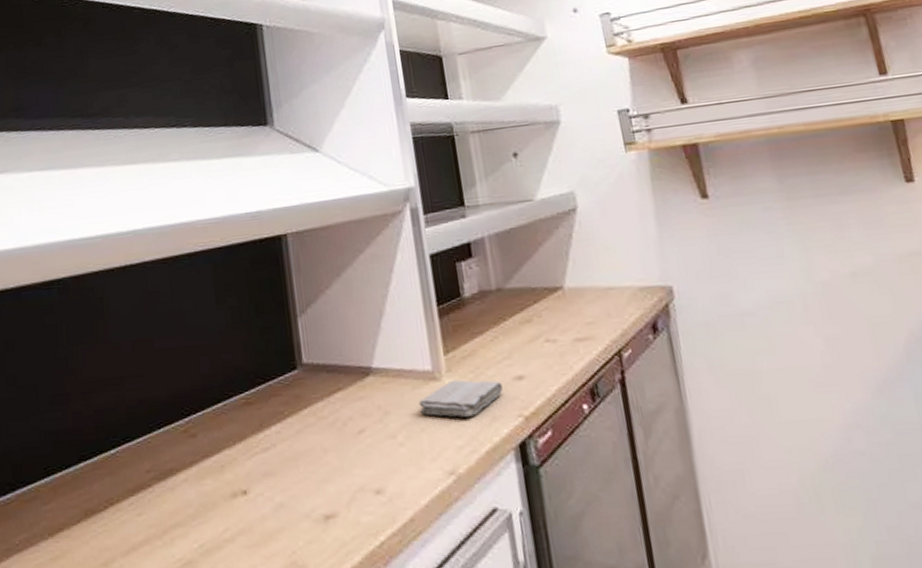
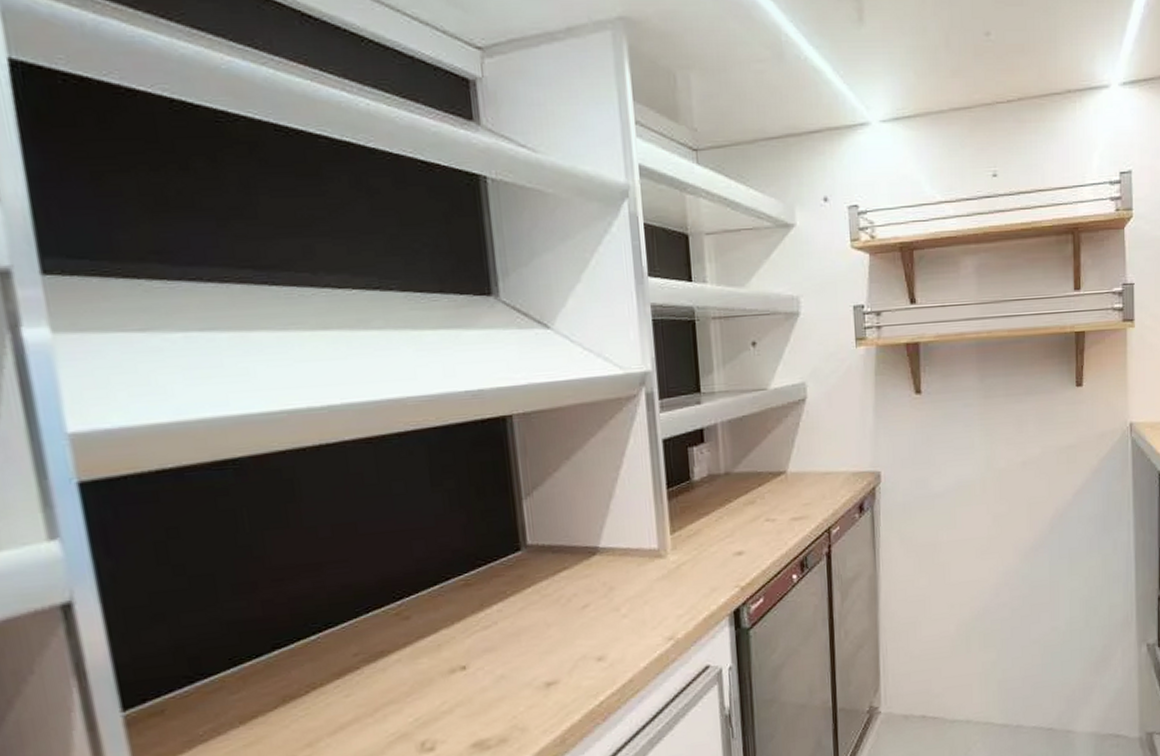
washcloth: present [418,379,503,417] -> none [643,556,723,590]

